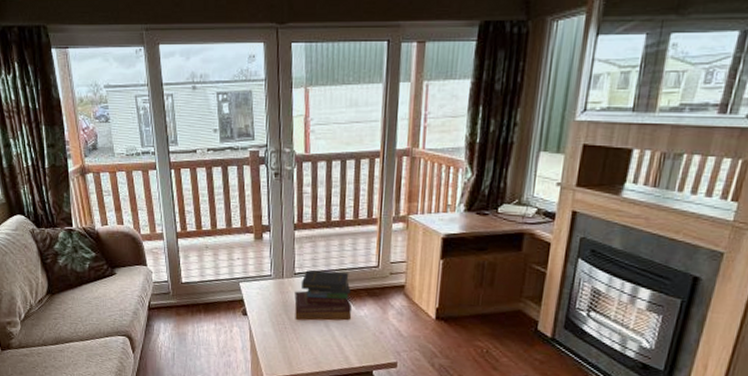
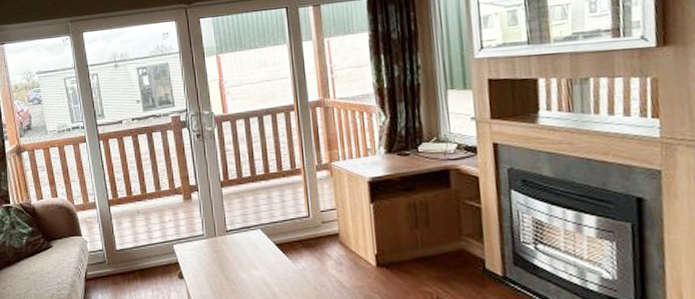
books: present [294,270,353,321] -> none [229,226,290,279]

